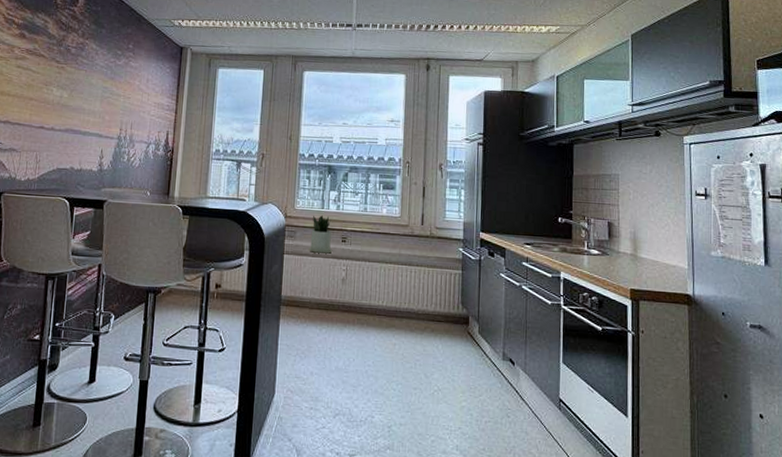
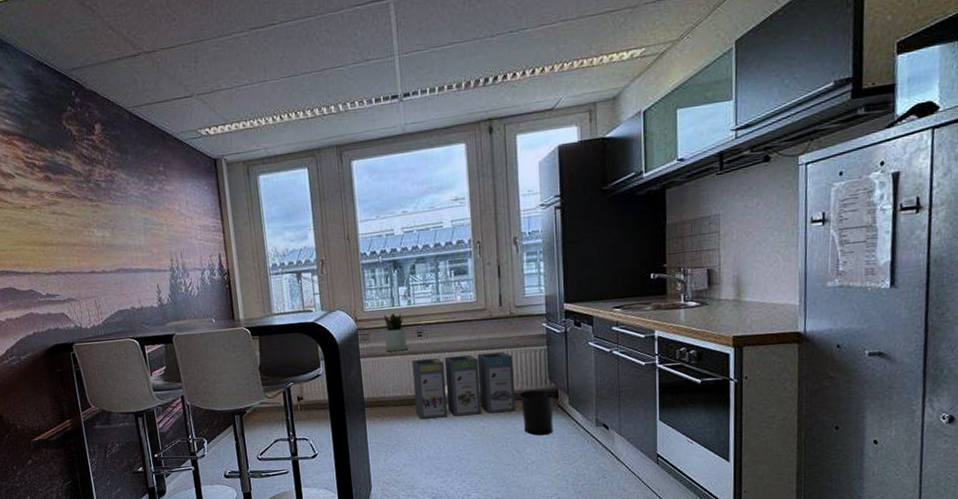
recycling bin: none [330,265,429,332] -> present [412,351,516,420]
waste bin: none [432,312,466,362] -> present [519,390,555,435]

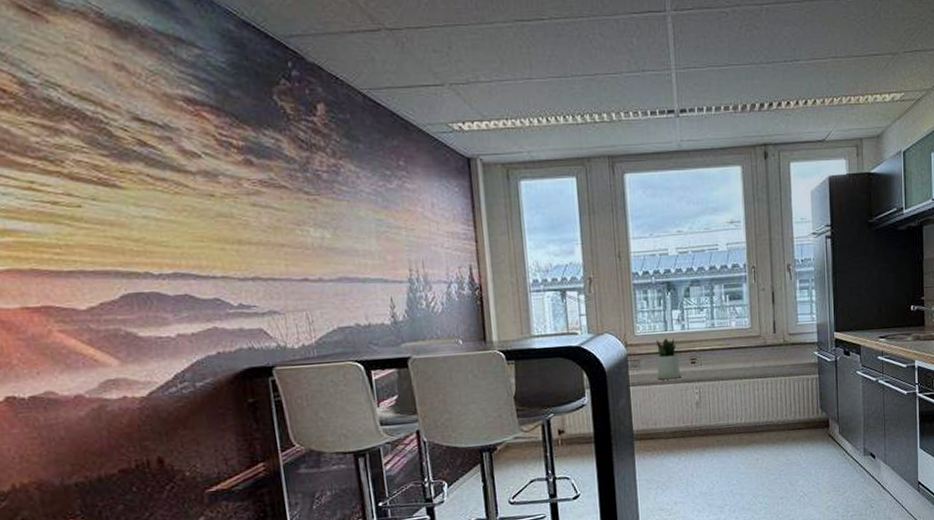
recycling bin: present [412,351,516,420] -> none [685,380,789,453]
waste bin: present [519,390,555,435] -> none [792,419,826,467]

